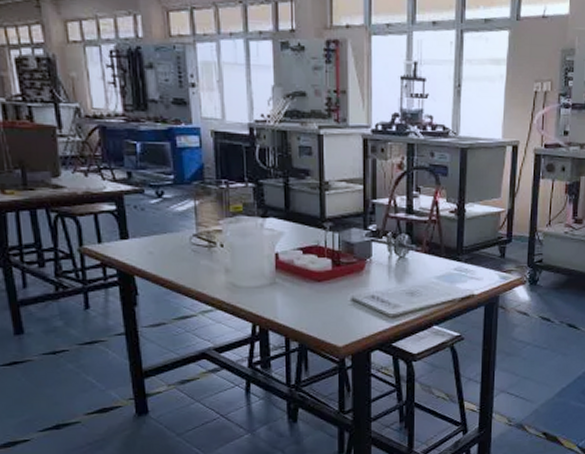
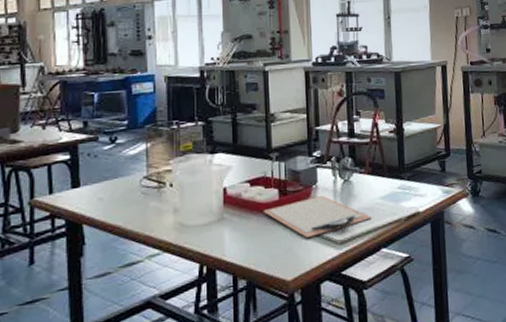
clipboard: none [315,269,425,310] -> present [263,195,372,239]

